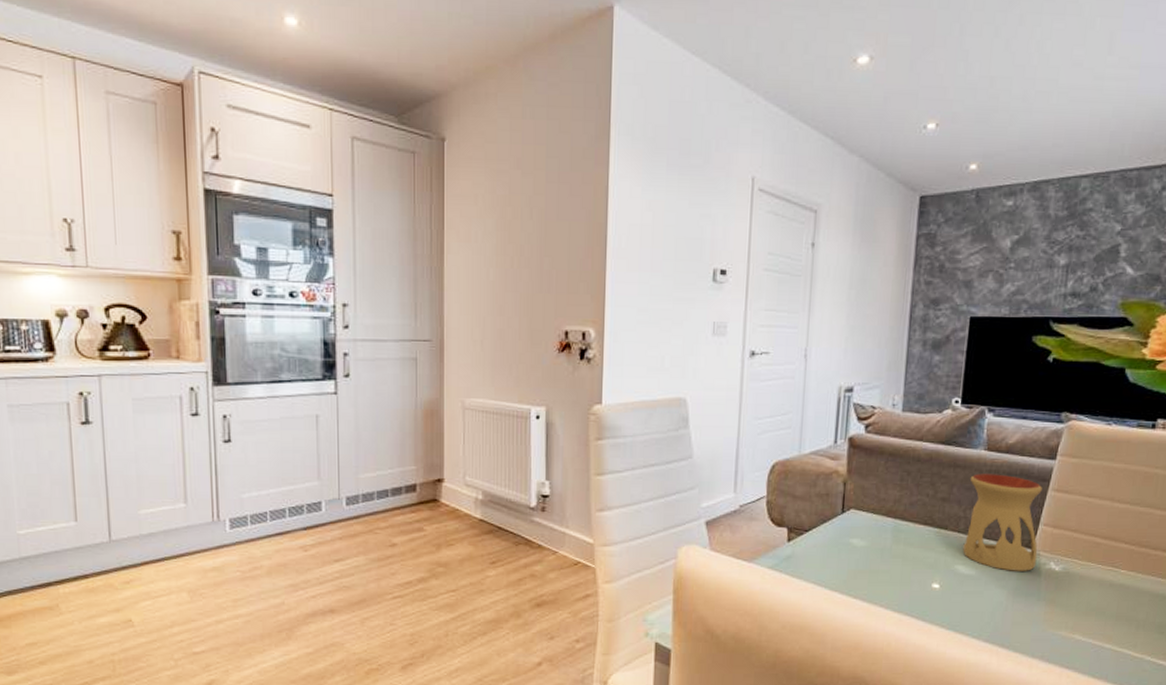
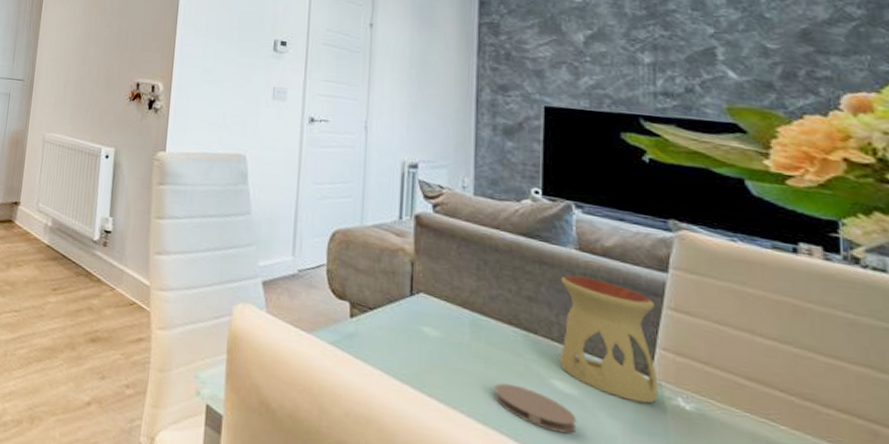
coaster: none [908,575,973,608] -> present [494,383,577,434]

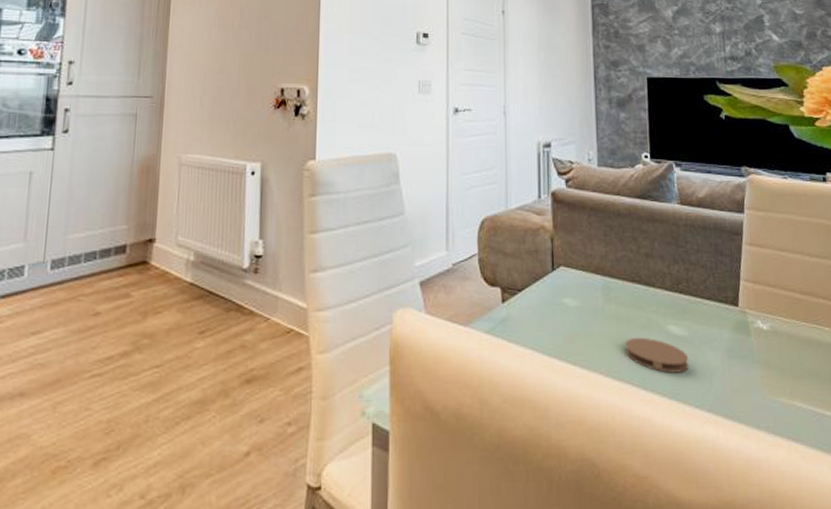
oil burner: present [559,274,658,404] -> none [668,228,745,331]

